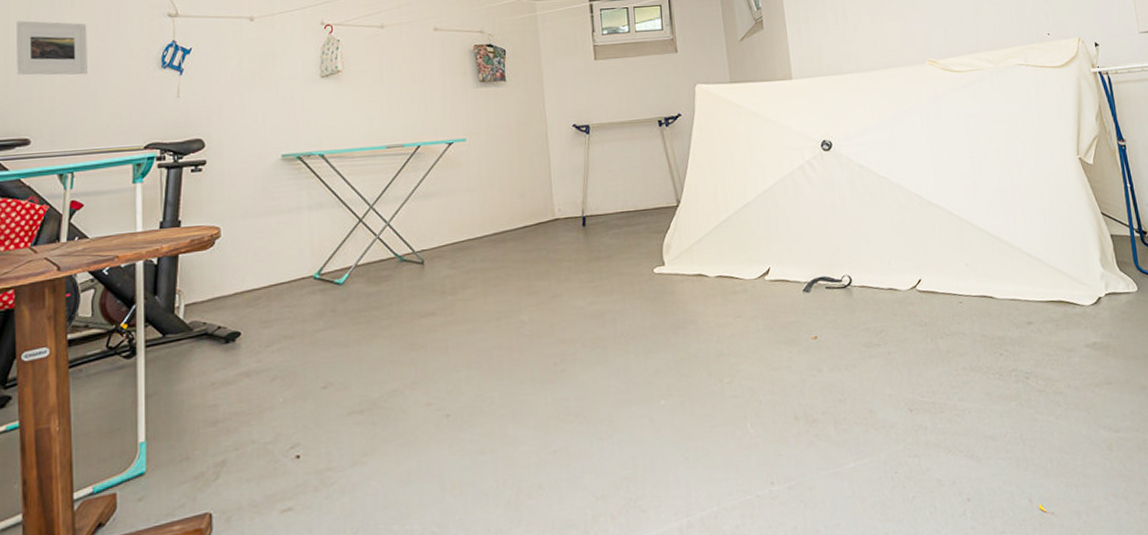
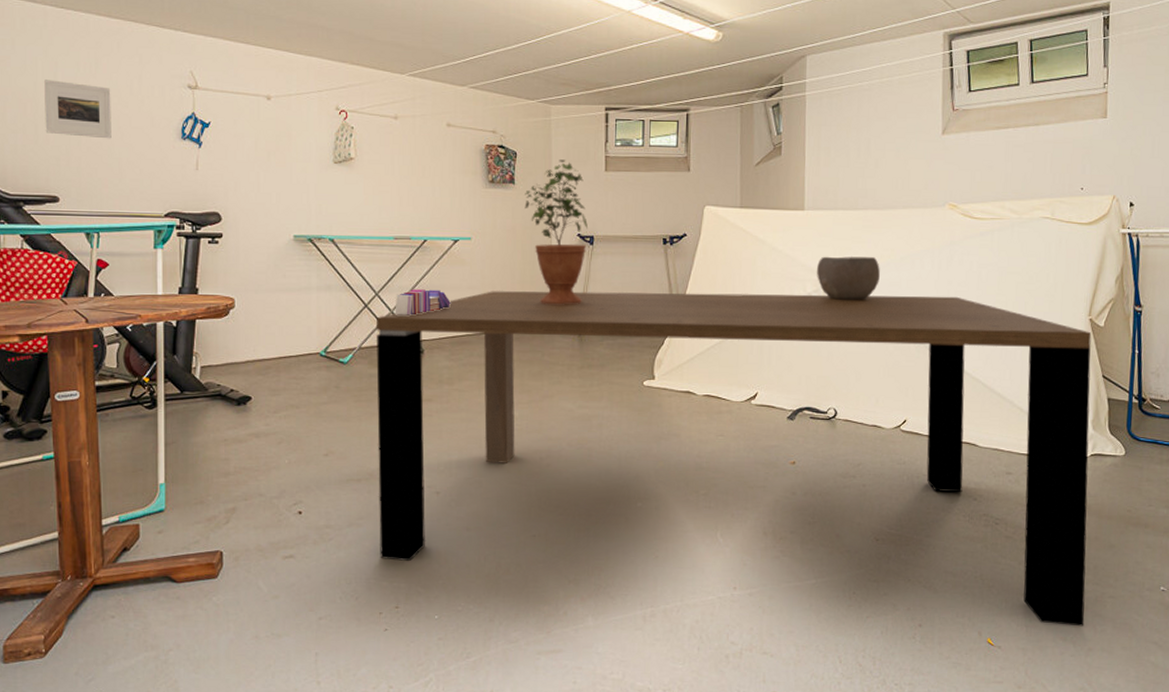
dining table: none [371,149,1133,499] -> present [375,291,1092,627]
books: none [391,195,450,227] -> present [395,289,452,315]
potted plant: none [517,52,584,200] -> present [525,159,588,305]
bowl: none [811,118,874,164] -> present [816,256,880,300]

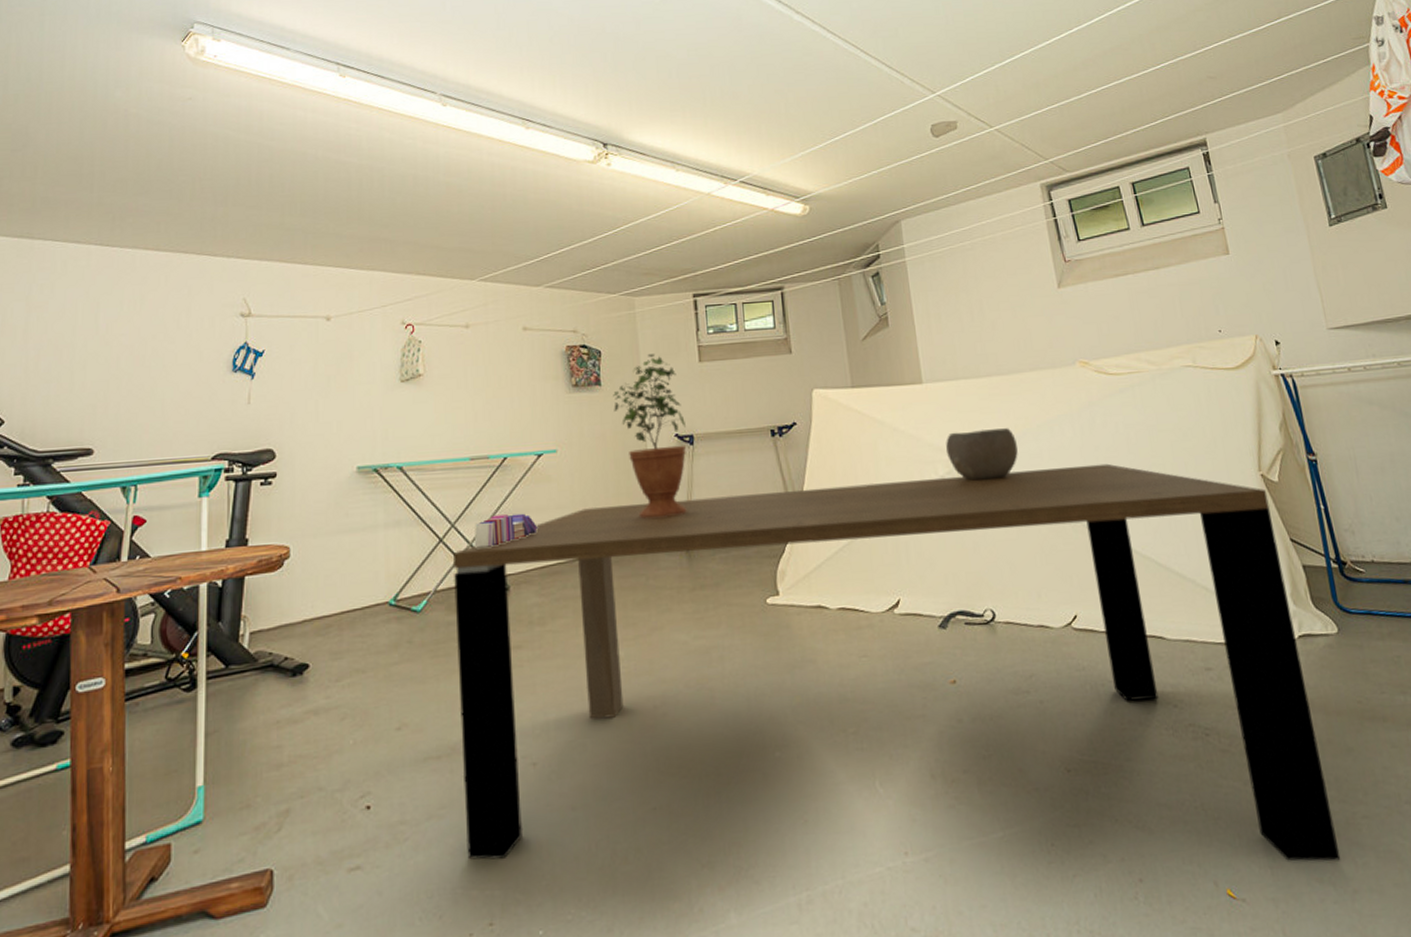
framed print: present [44,79,112,139] -> none [82,321,156,380]

